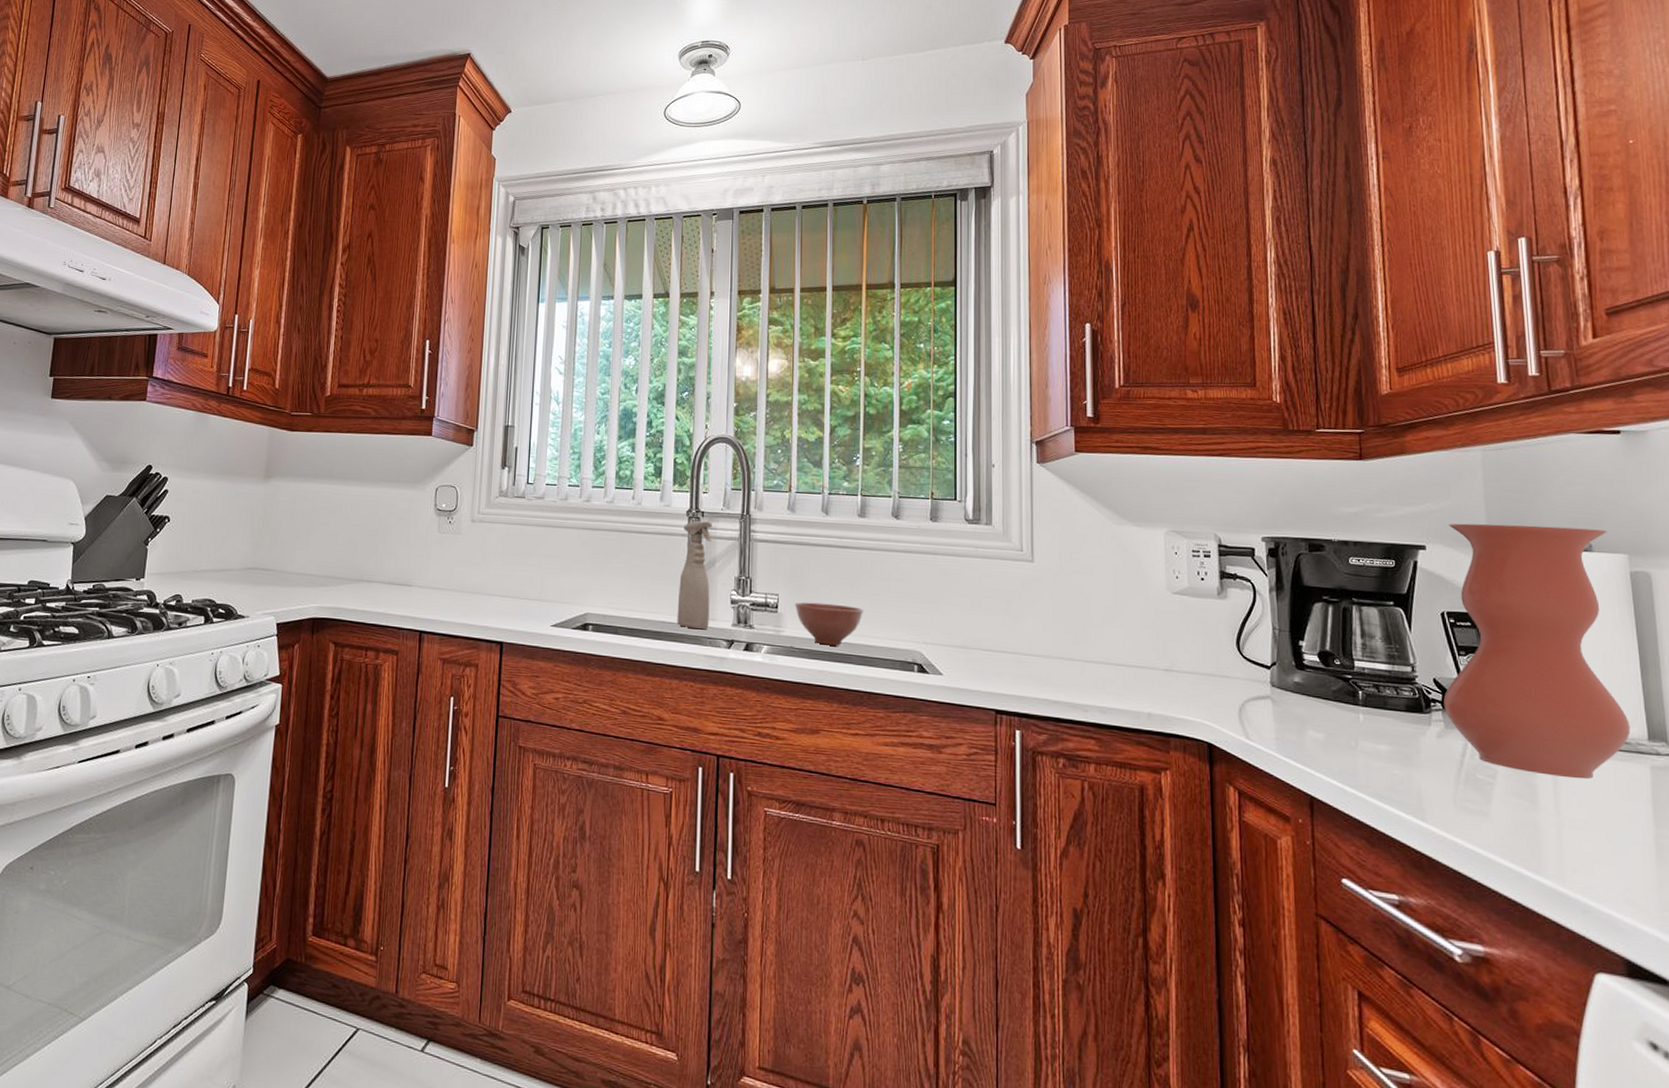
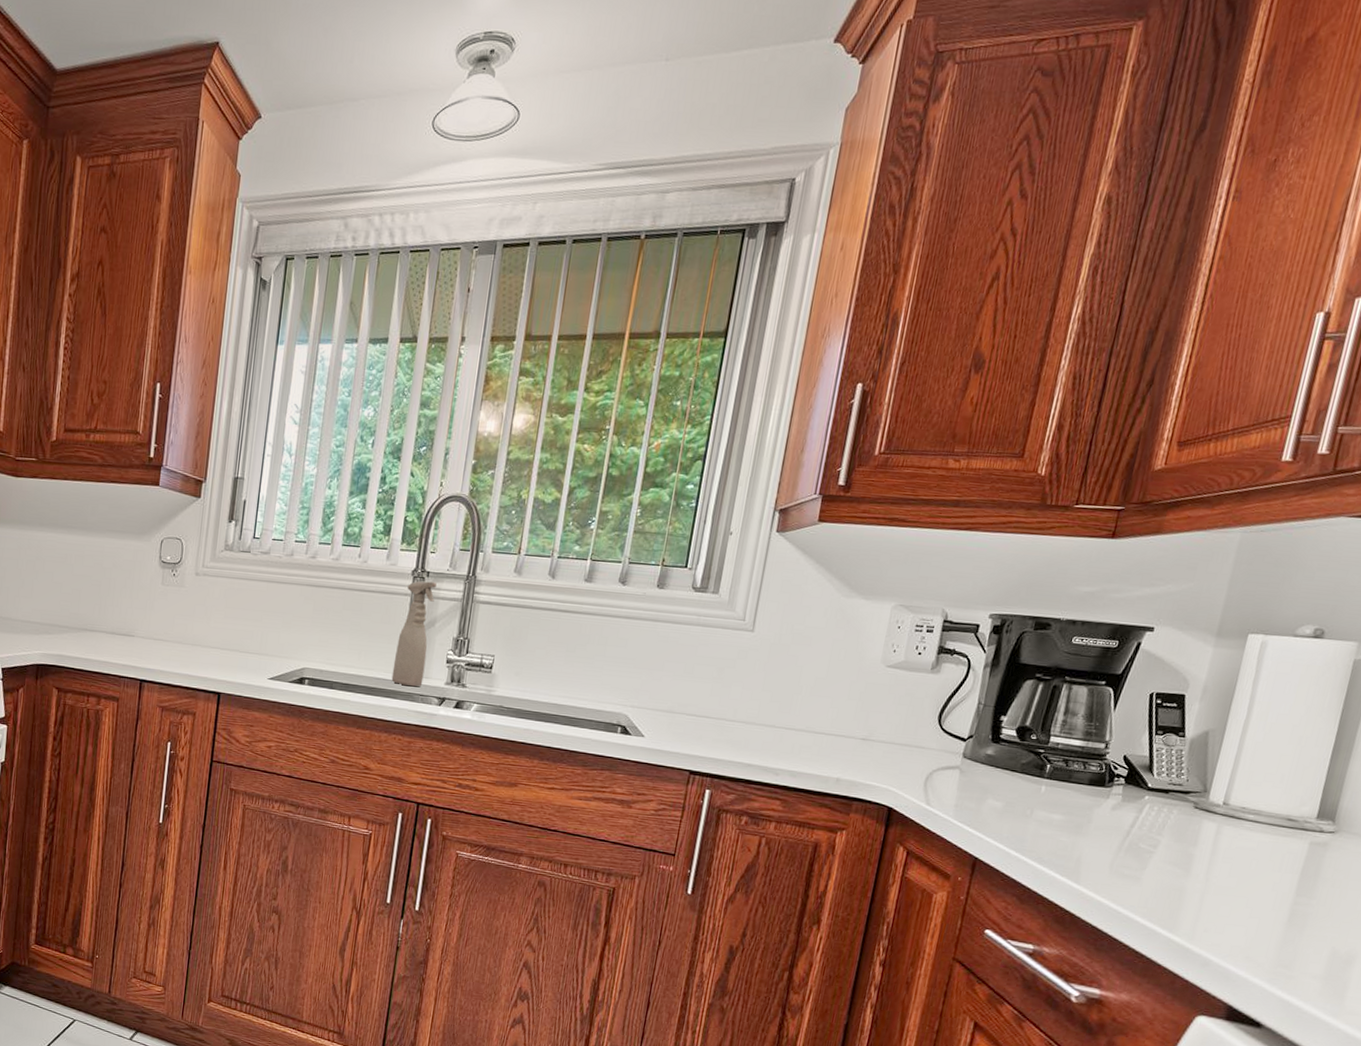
bowl: present [795,602,864,646] -> none [509,663,577,707]
vase: present [1443,523,1631,780] -> none [1126,606,1345,852]

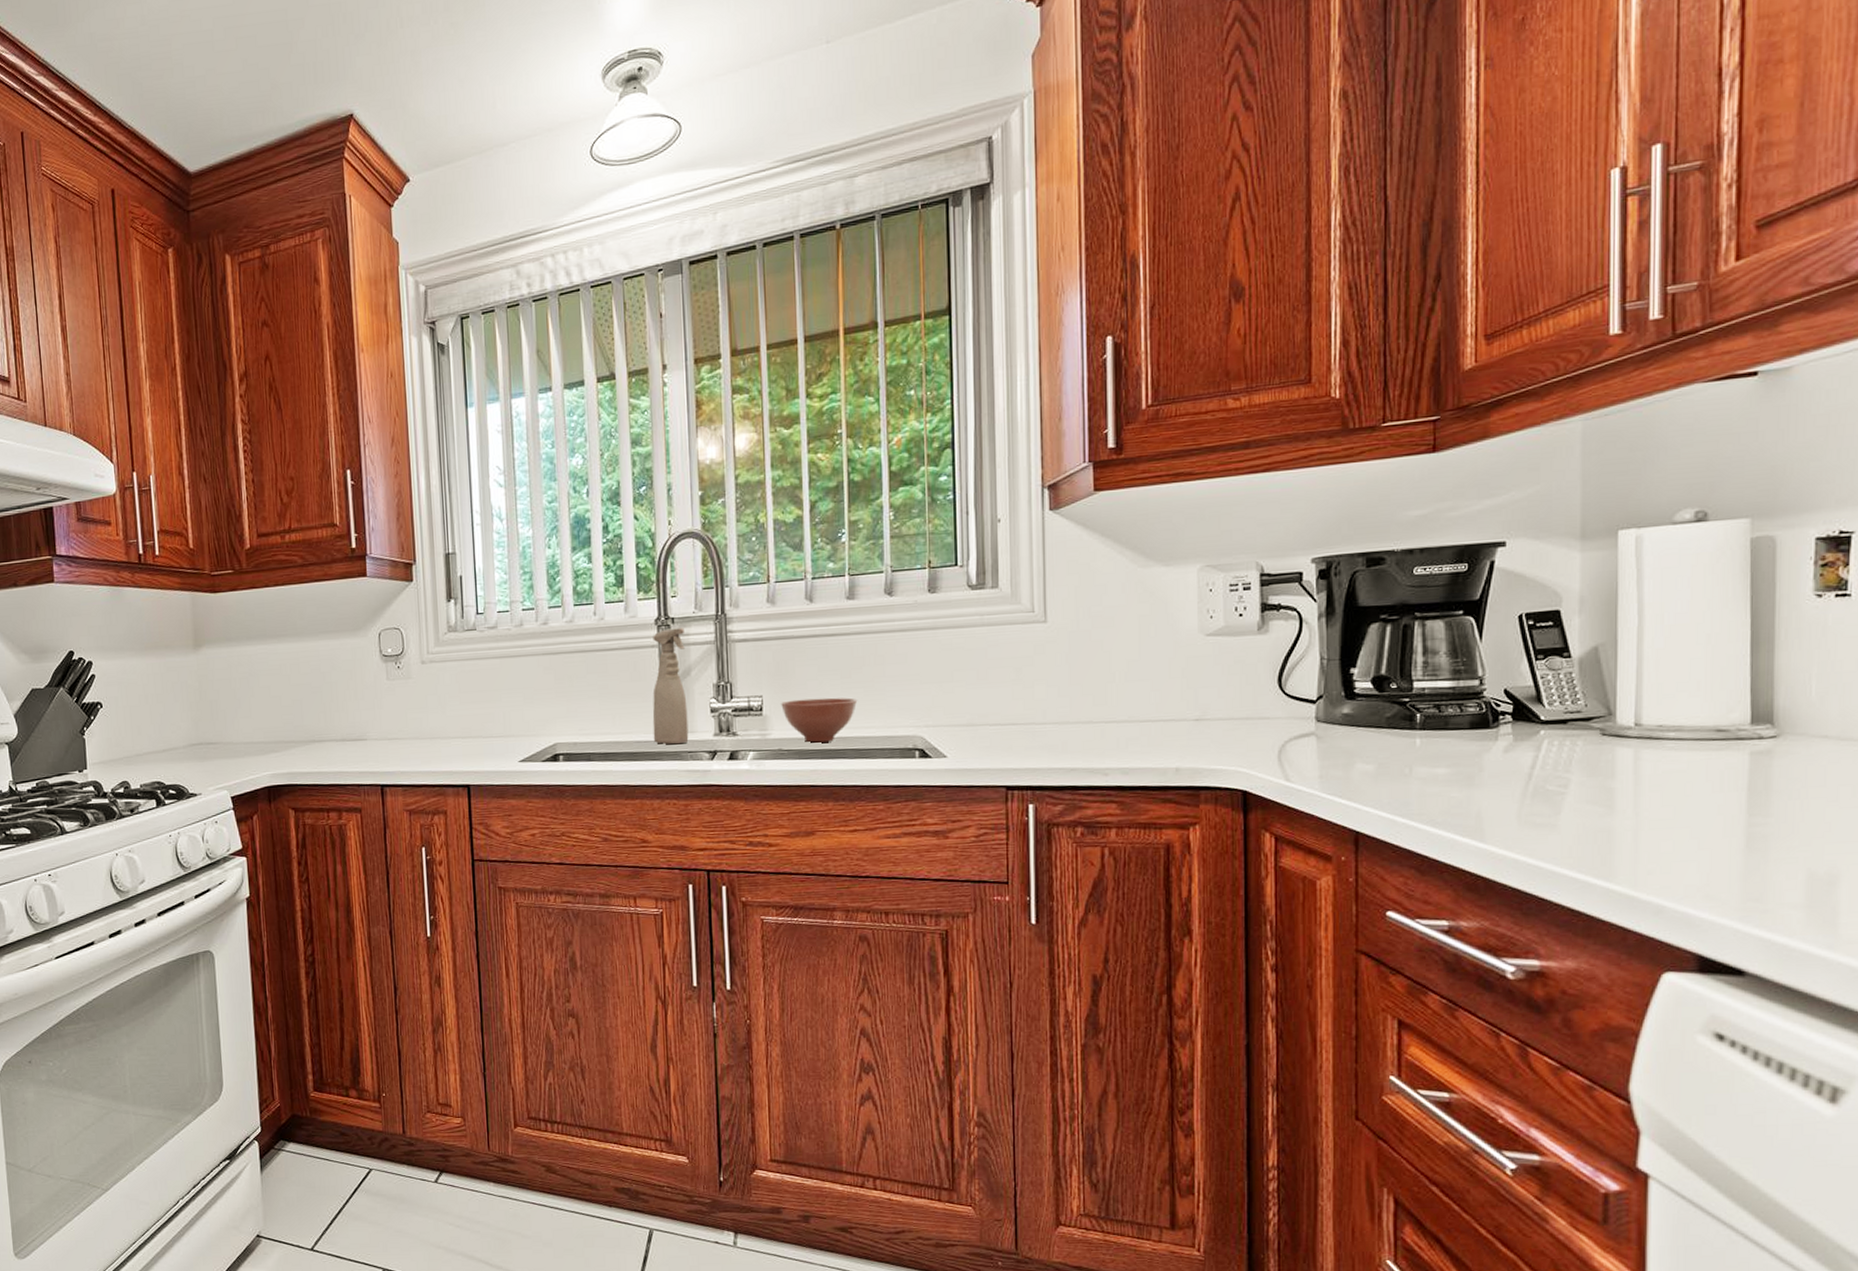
bowl: none [509,663,577,707] -> present [781,697,858,743]

